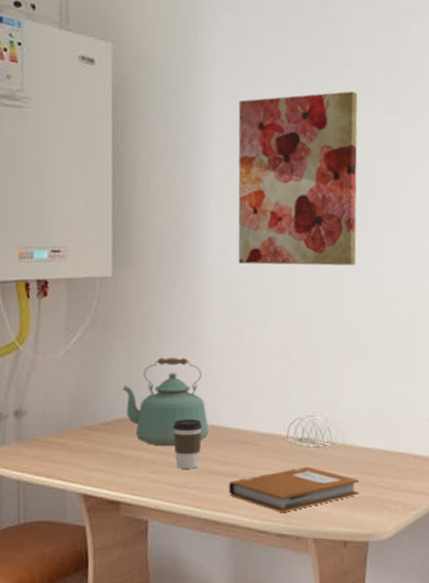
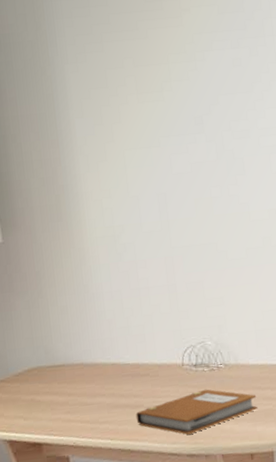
kettle: present [121,357,209,447] -> none [27,305,111,389]
coffee cup: present [172,419,203,469] -> none [77,360,106,407]
wall art: present [238,91,358,266] -> none [90,33,222,212]

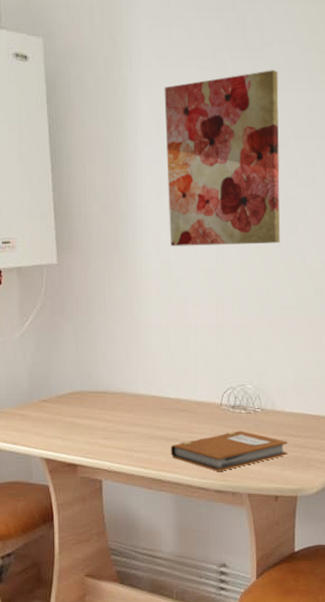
wall art: none [90,33,222,212] -> present [164,70,280,246]

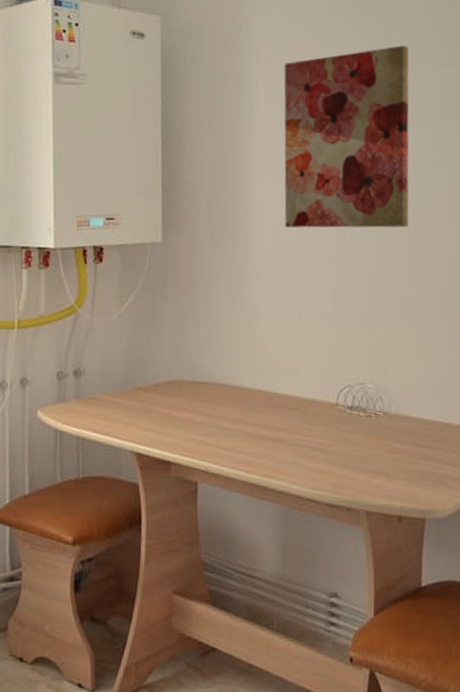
notebook: present [170,430,288,471] -> none [276,435,415,482]

